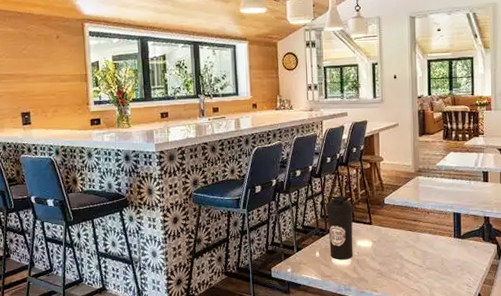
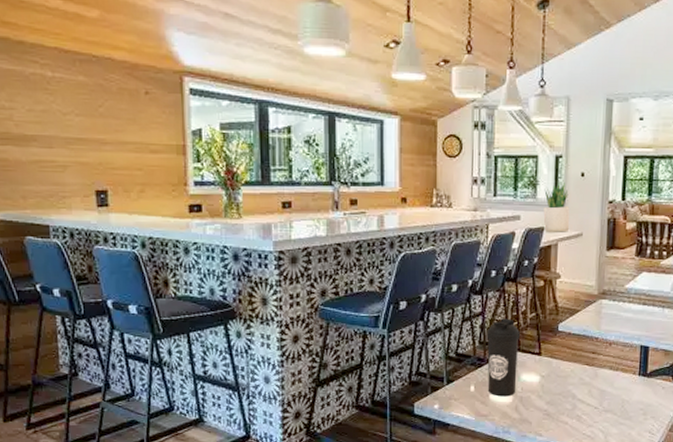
planter: none [365,83,388,124] -> present [543,181,570,232]

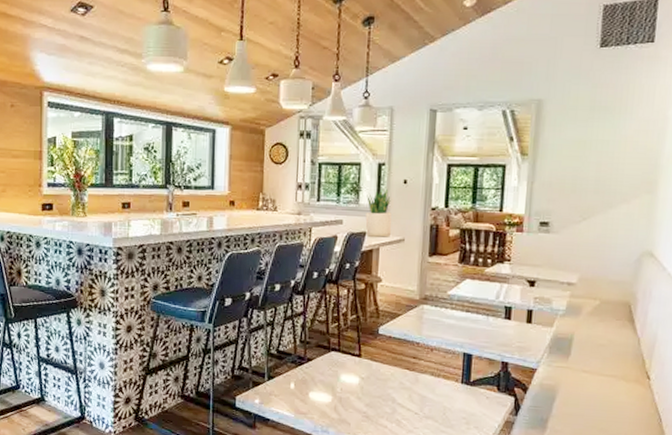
water bottle: present [486,318,520,397] -> none [307,319,340,396]

